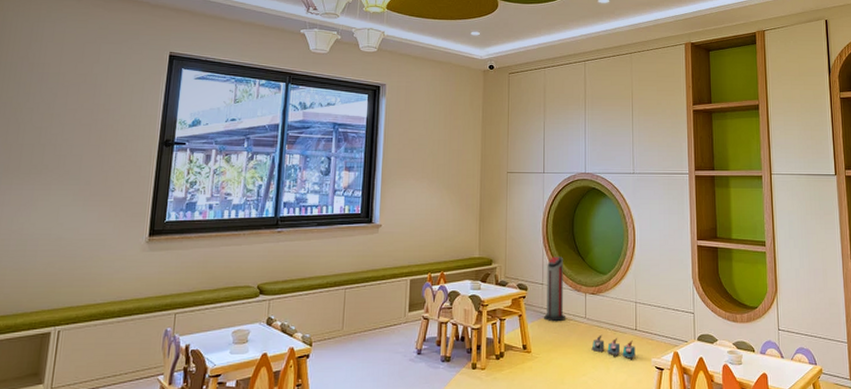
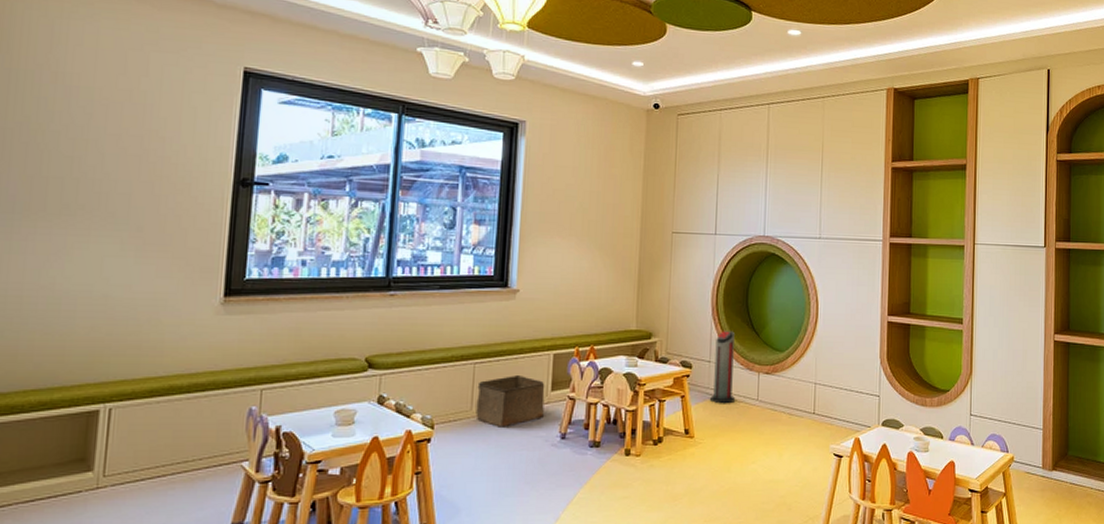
storage bin: none [346,299,404,344] -> present [476,376,545,427]
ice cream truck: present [591,335,635,360] -> none [763,418,813,447]

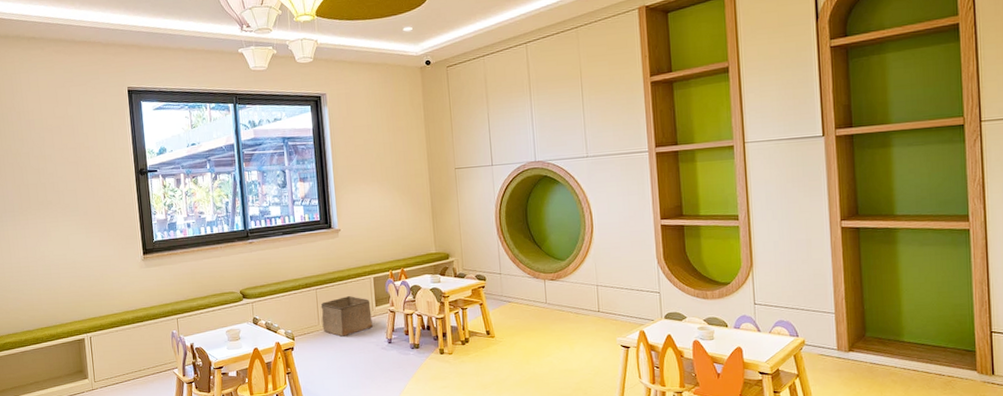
air purifier: present [709,331,736,404] -> none [503,246,527,309]

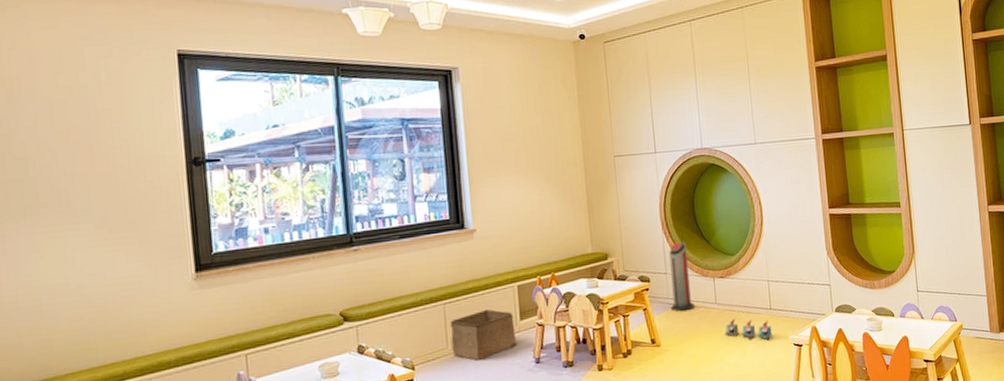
air purifier: none [503,246,527,309] -> present [669,242,696,312]
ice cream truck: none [554,318,600,340] -> present [725,318,772,341]

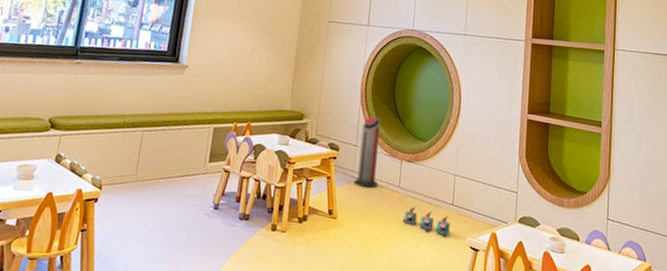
storage bin: present [449,309,517,361] -> none [139,145,204,194]

